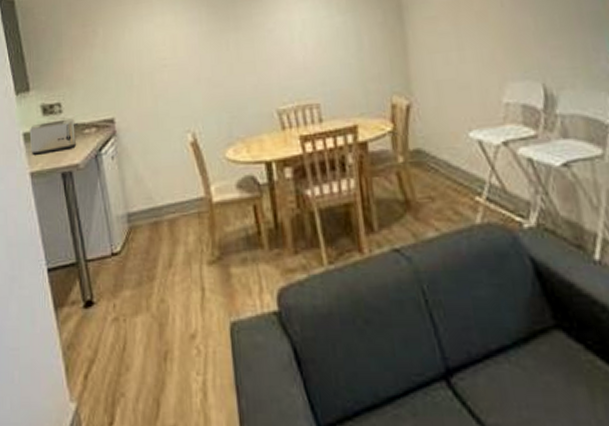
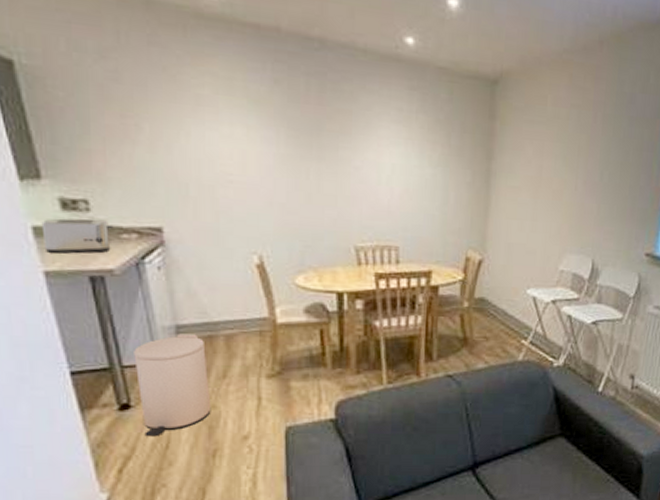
pedal bin: none [95,221,161,337] -> present [134,334,211,437]

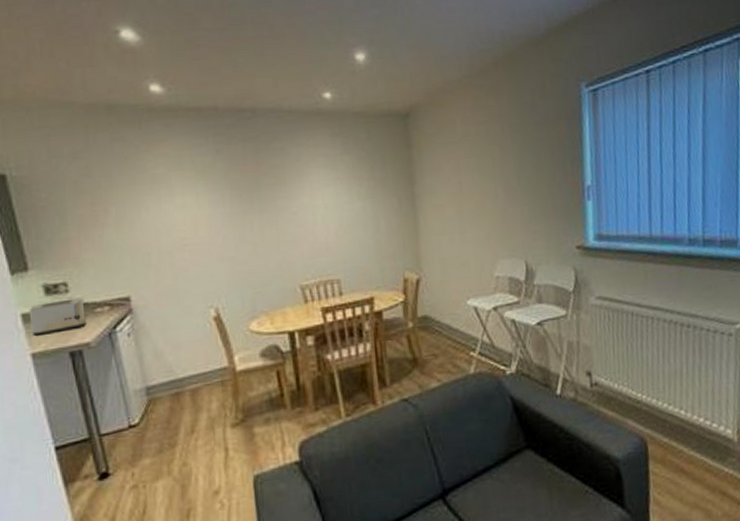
pedal bin: present [134,334,211,437] -> none [110,393,183,504]

